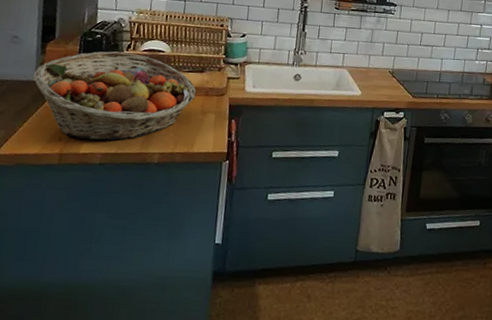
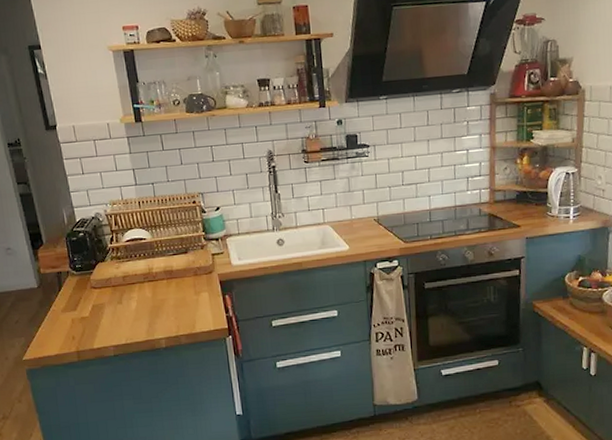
fruit basket: present [33,51,196,141] -> none [34,245,186,336]

